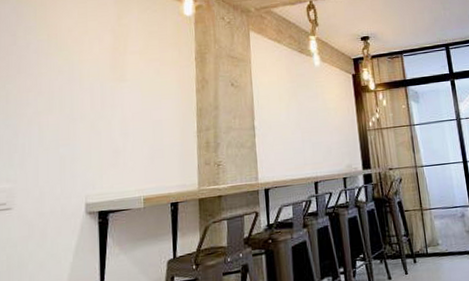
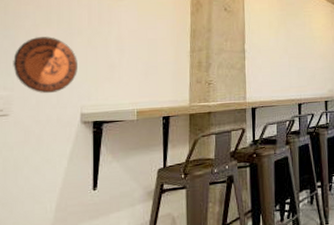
decorative plate: none [15,124,81,184] -> present [13,37,77,94]

